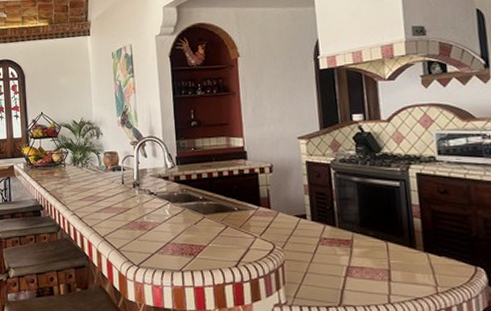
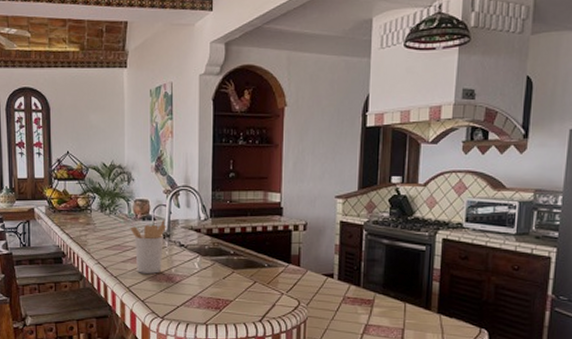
utensil holder: none [101,169,136,222] -> present [130,219,166,274]

